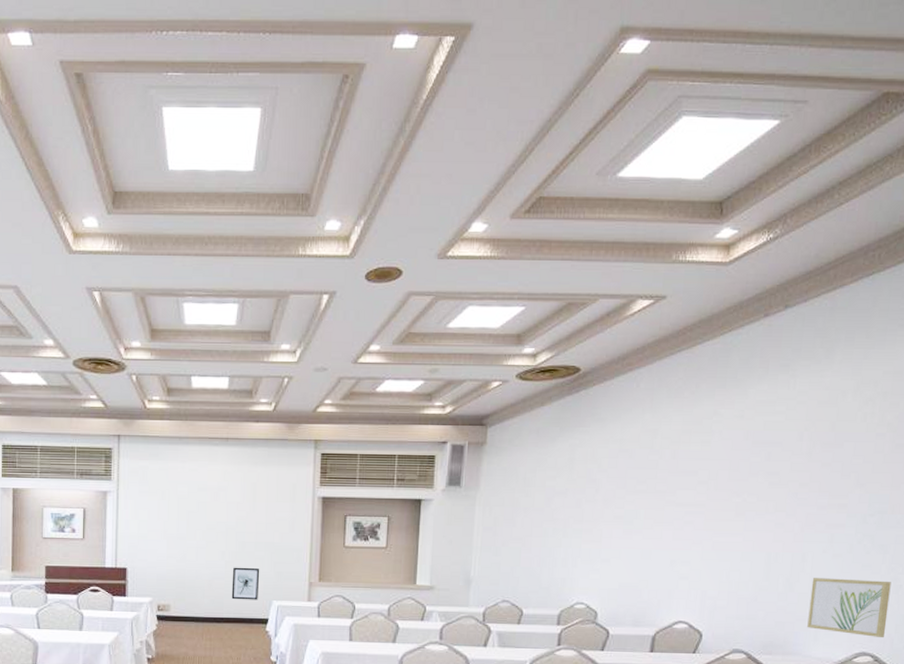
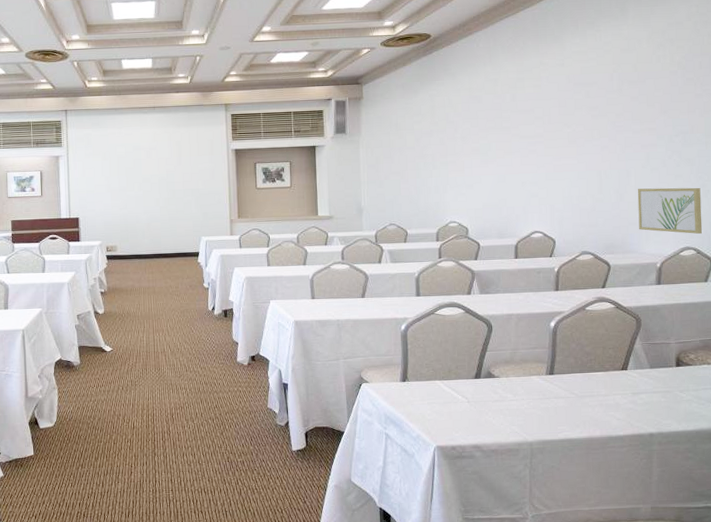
wall art: present [231,567,260,600] -> none [166,210,189,238]

